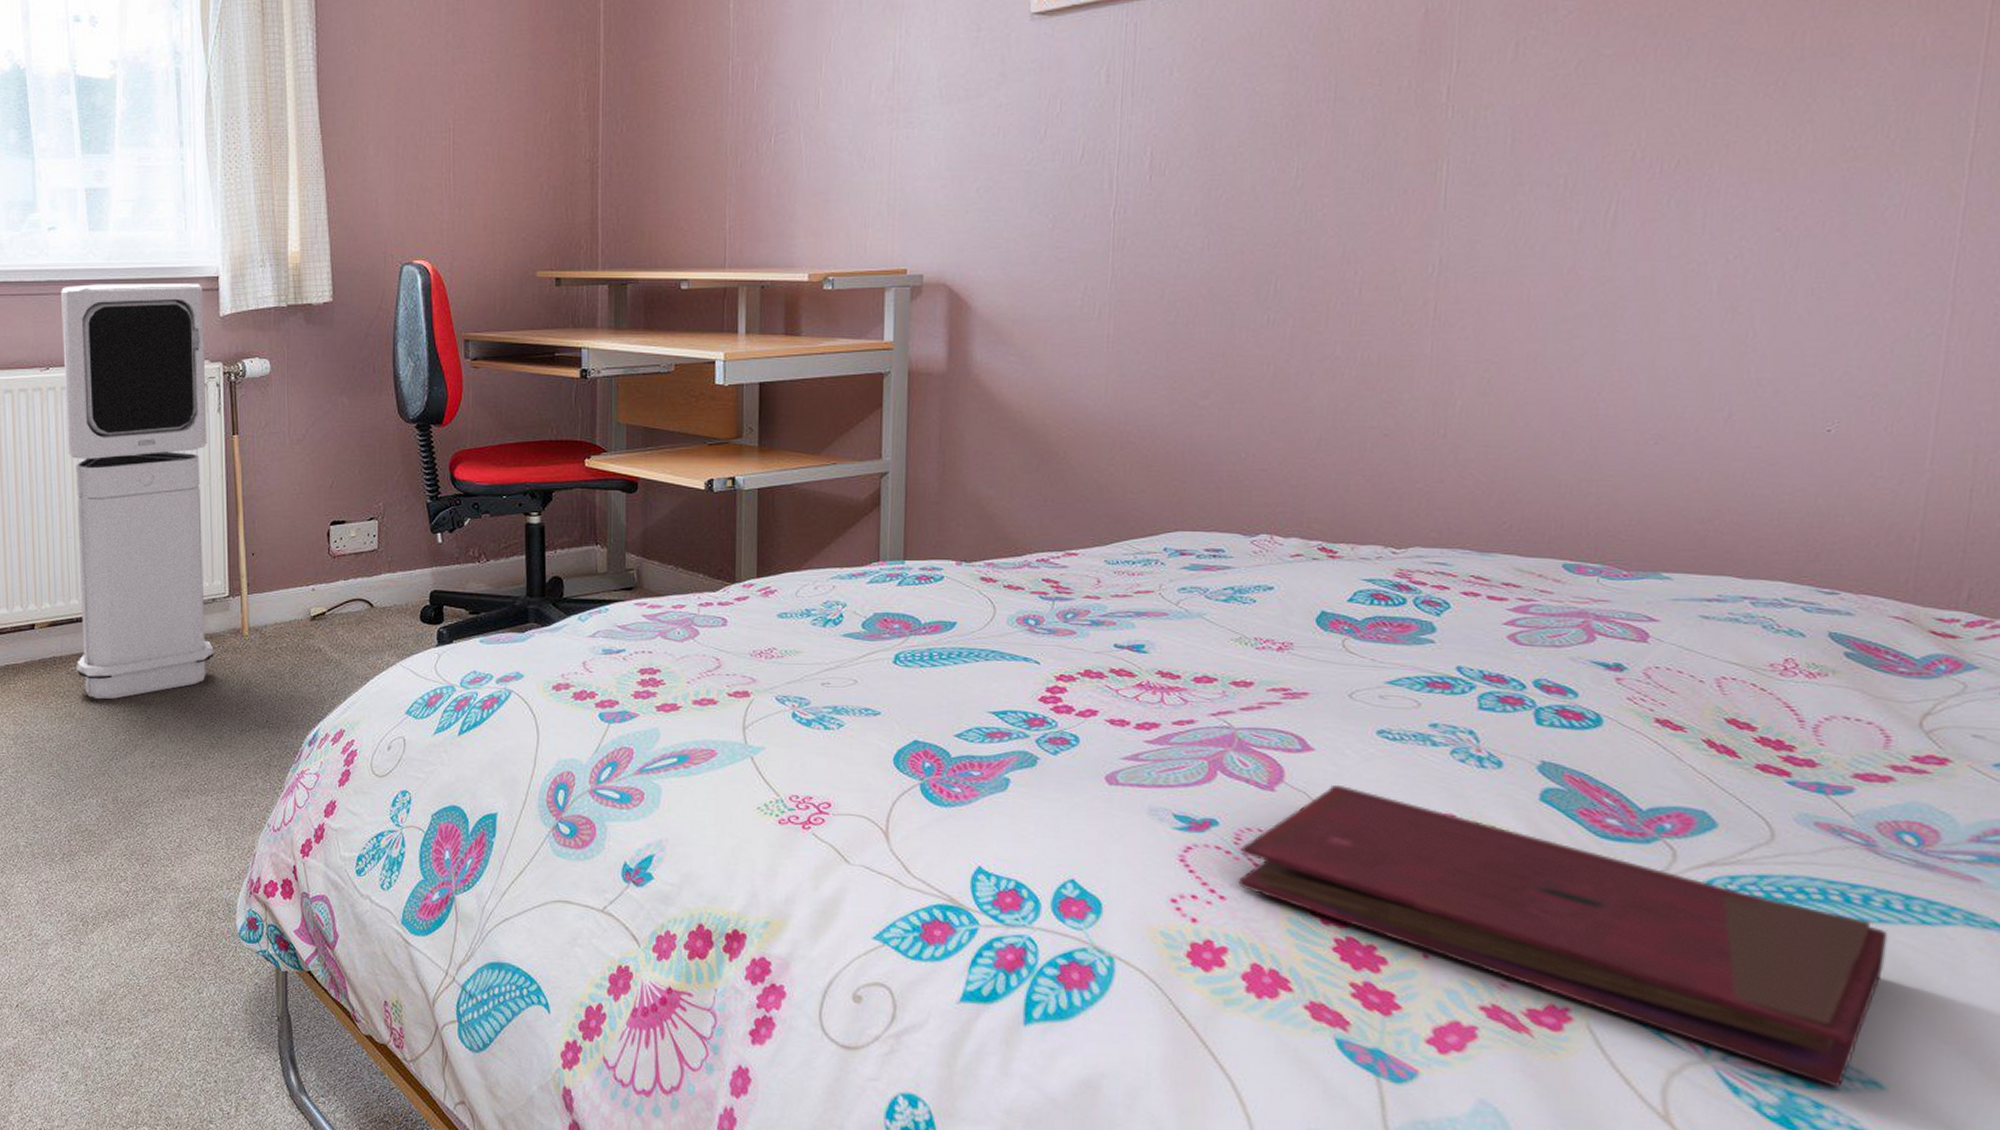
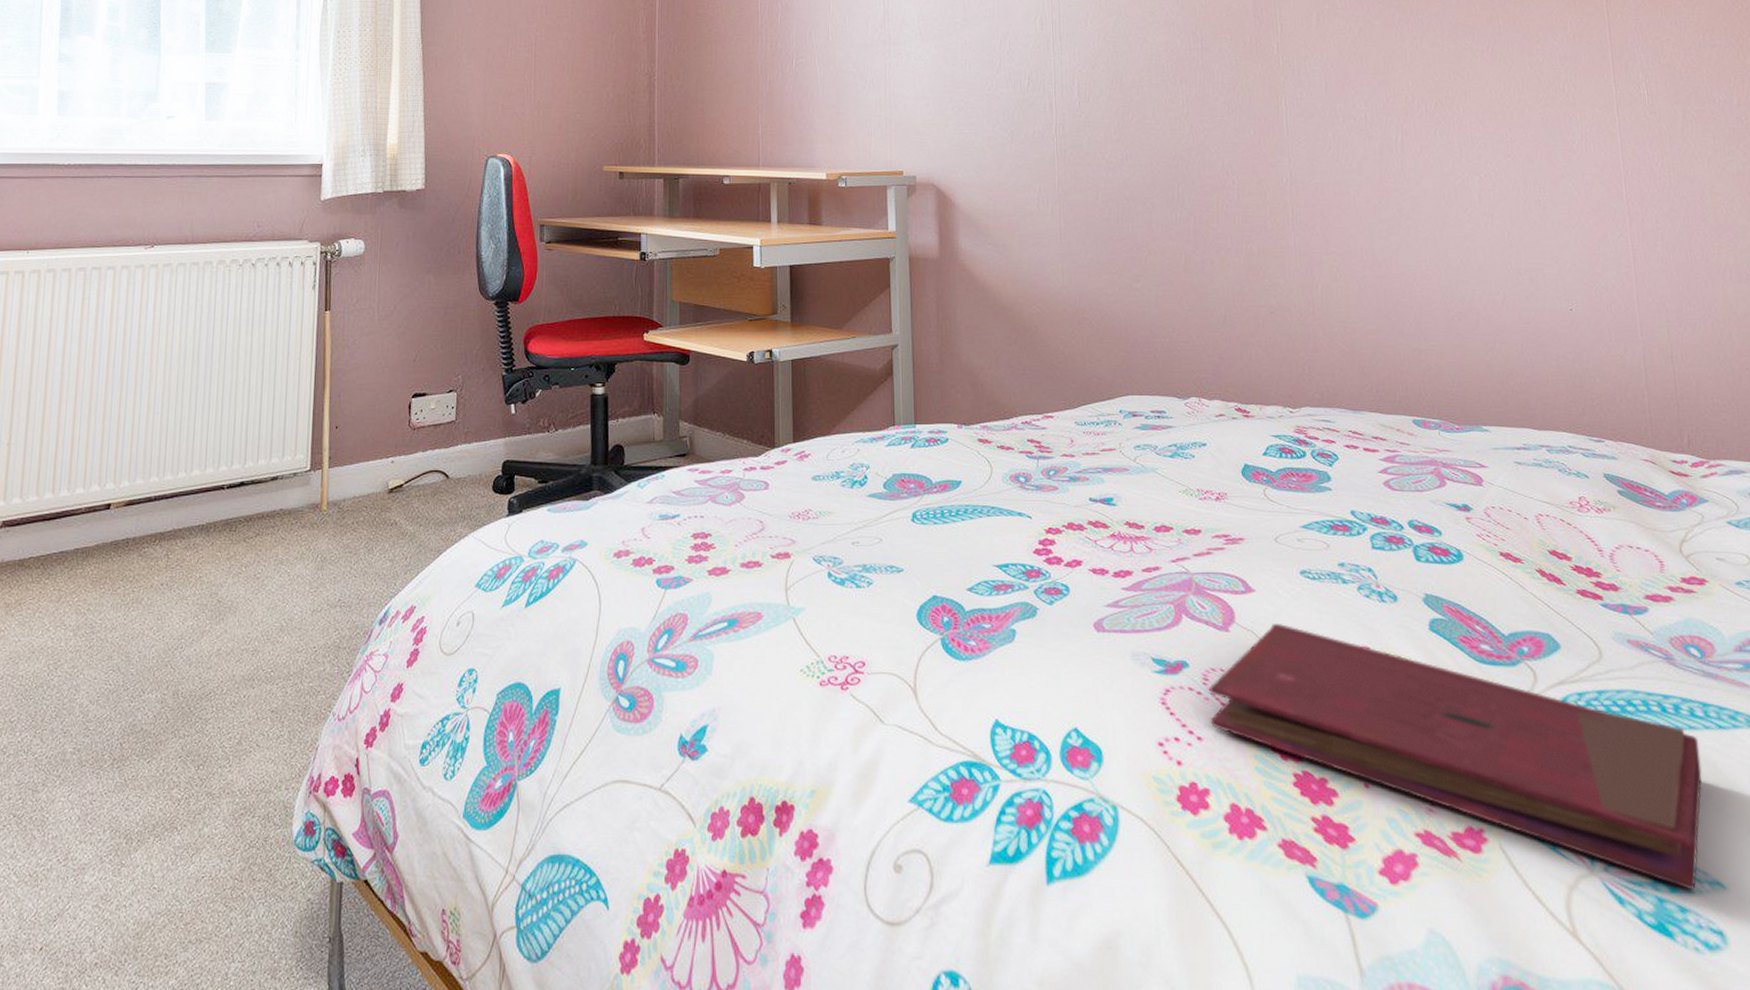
air purifier: present [61,284,214,700] -> none [149,168,307,583]

